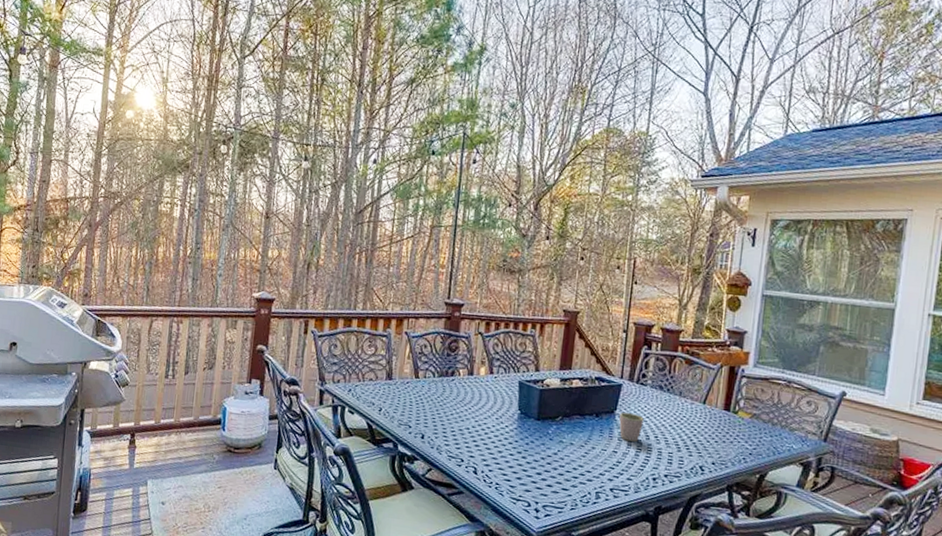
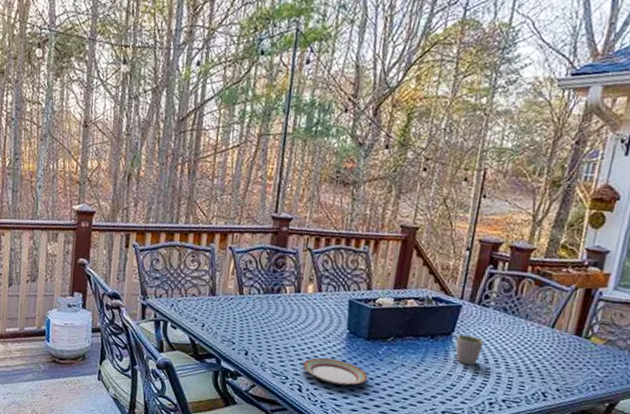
plate: none [477,438,540,466] -> present [302,357,368,386]

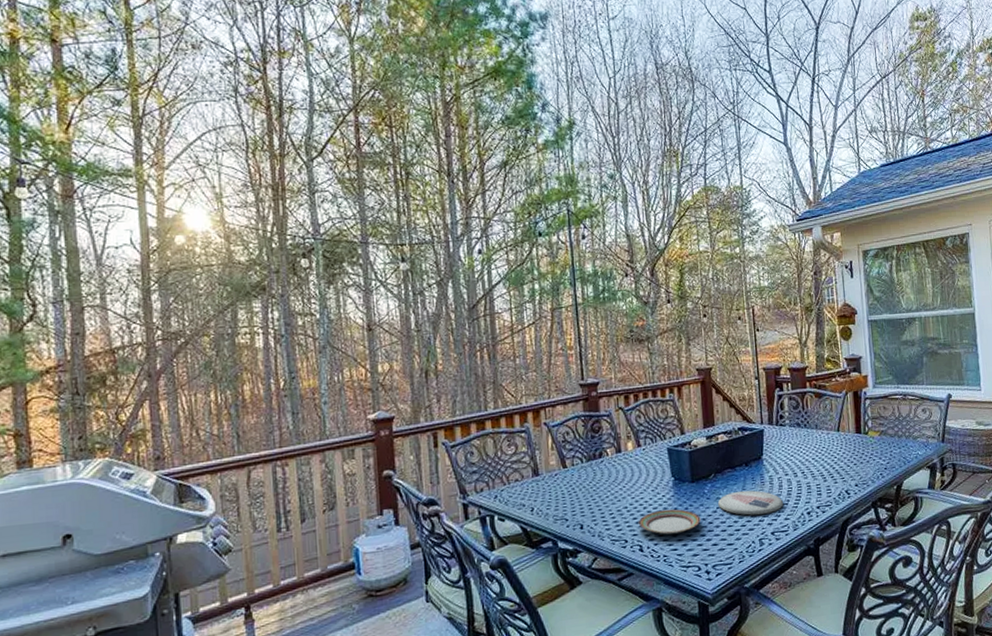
plate: none [389,360,465,393] -> present [717,490,784,516]
mug: present [455,334,484,365] -> none [767,455,790,483]

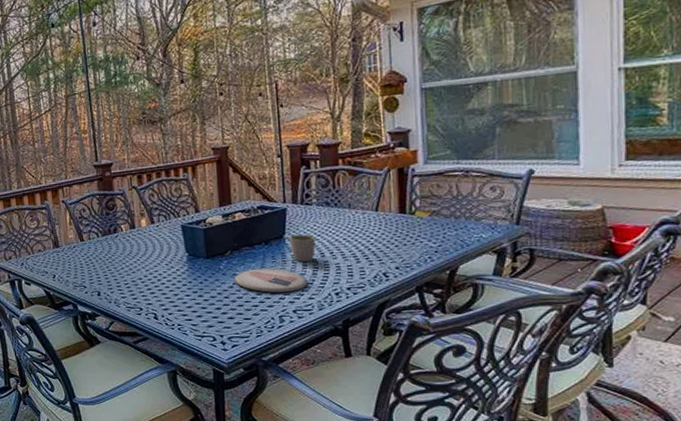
plate: present [638,508,701,535] -> none [152,282,216,306]
mug: none [767,455,790,483] -> present [290,234,316,262]

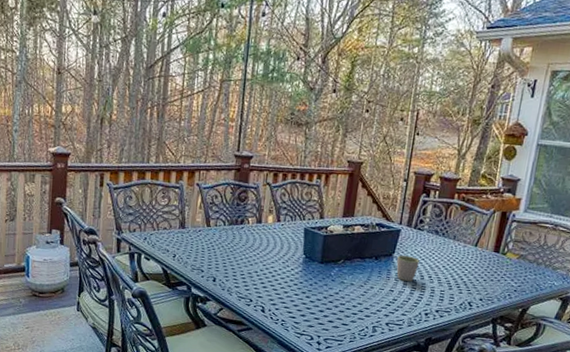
plate: present [234,268,308,293] -> none [340,280,404,306]

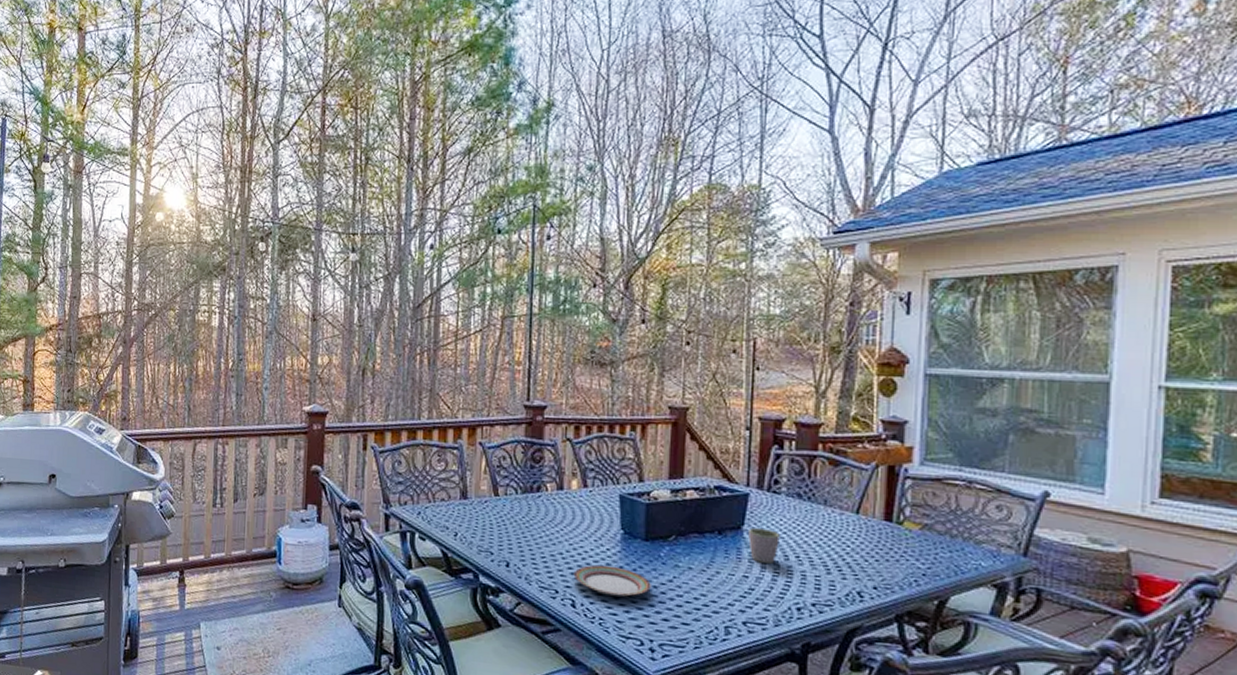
plate: none [264,280,323,305] -> present [573,564,651,597]

